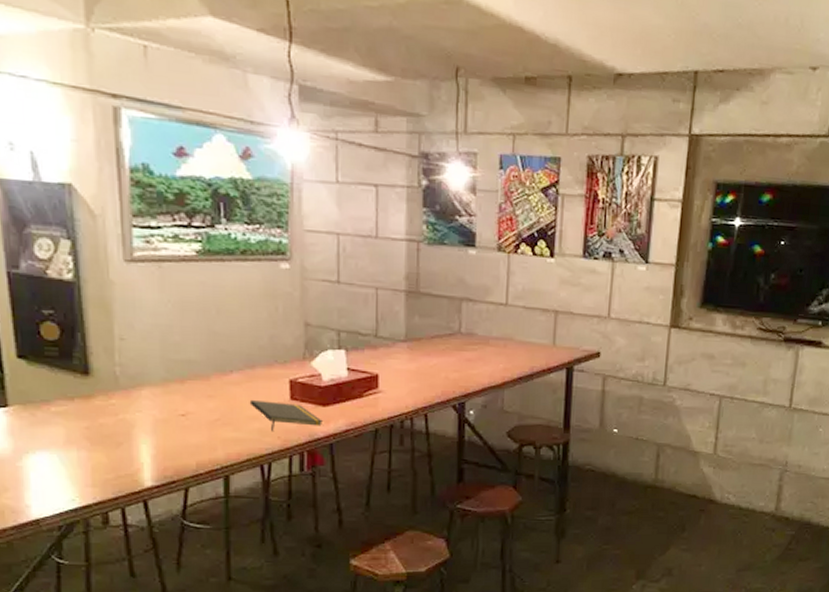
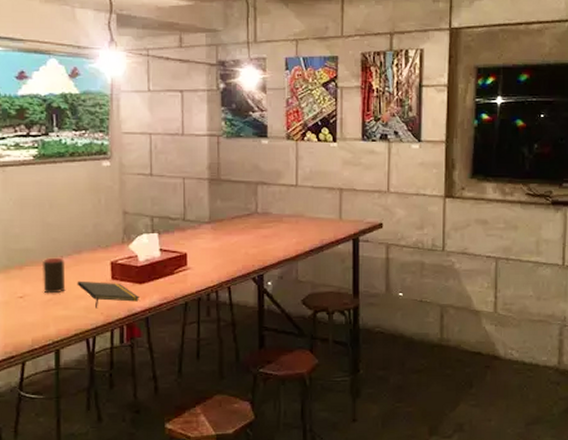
cup: none [207,371,236,413] -> present [41,257,66,294]

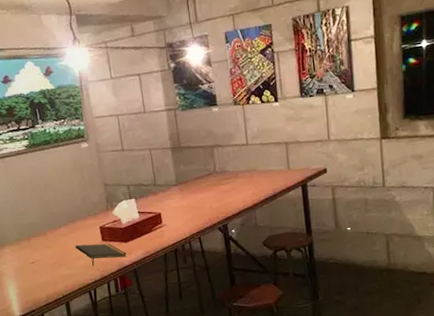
cup: present [41,257,66,294] -> none [45,227,67,258]

